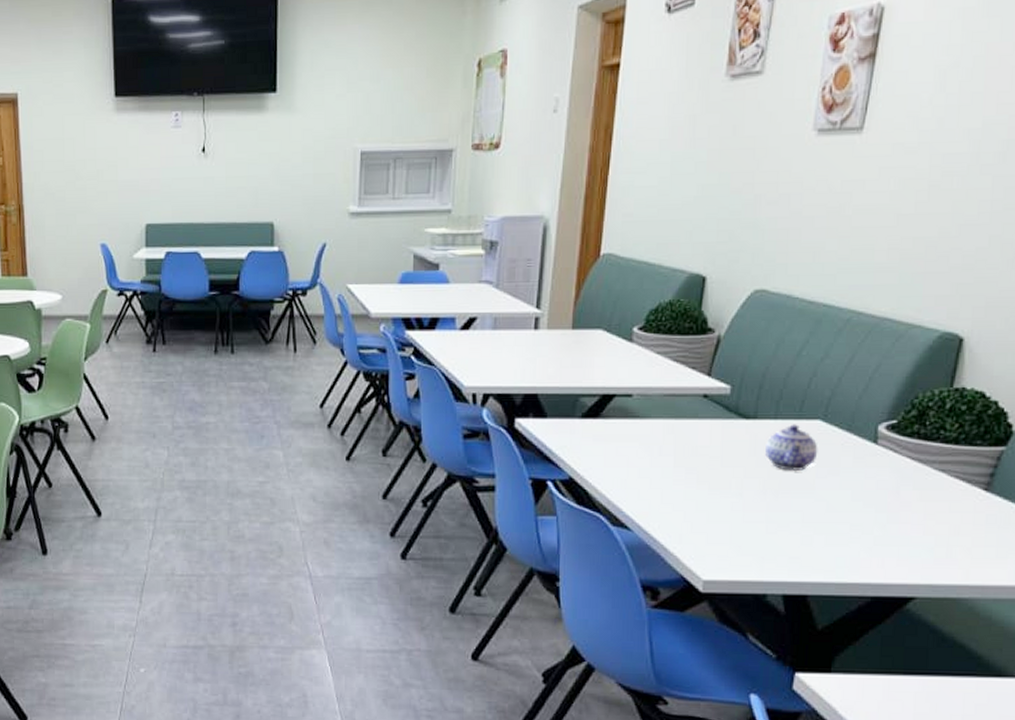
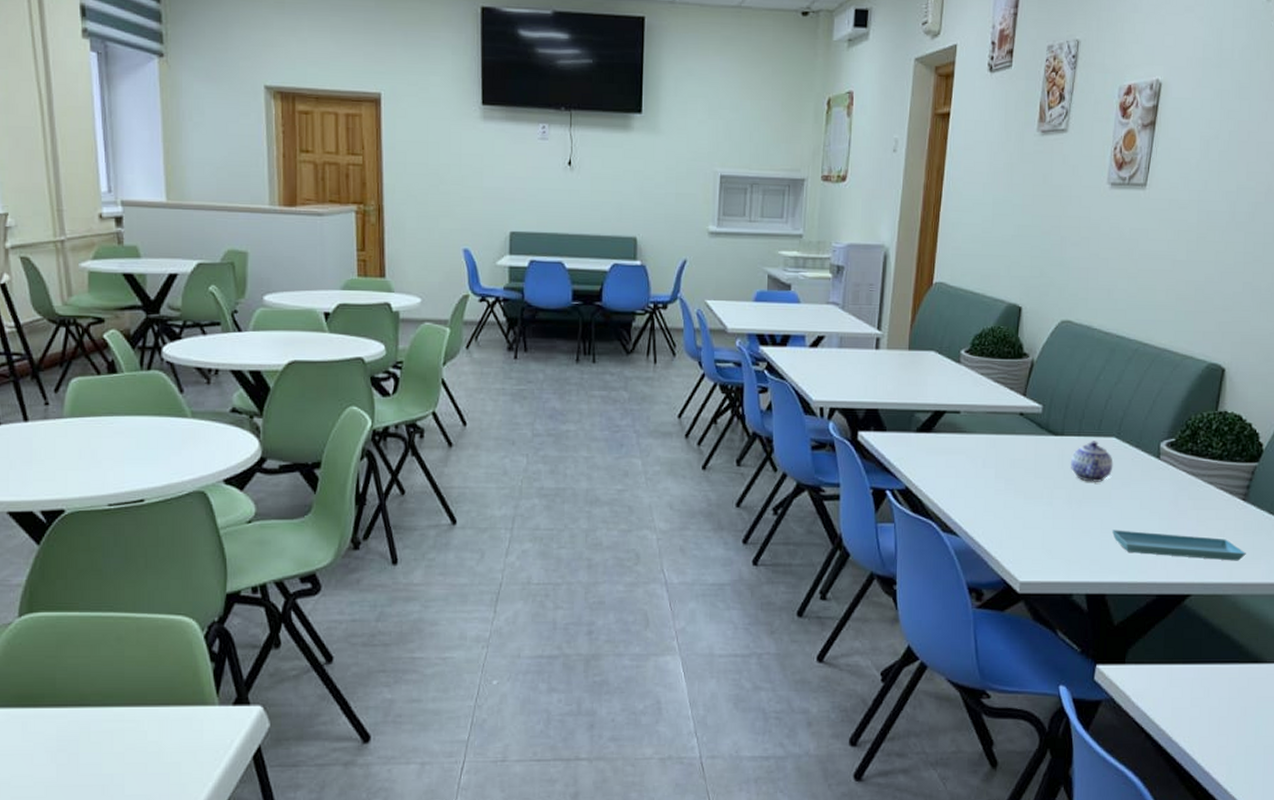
saucer: none [815,524,988,560] -> present [1111,530,1246,561]

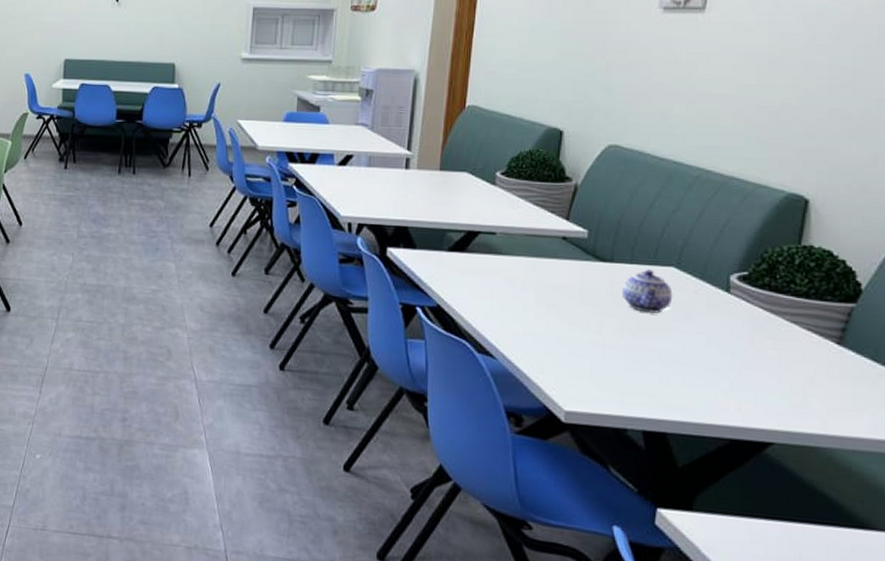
saucer: present [1111,530,1246,561] -> none [672,365,844,411]

